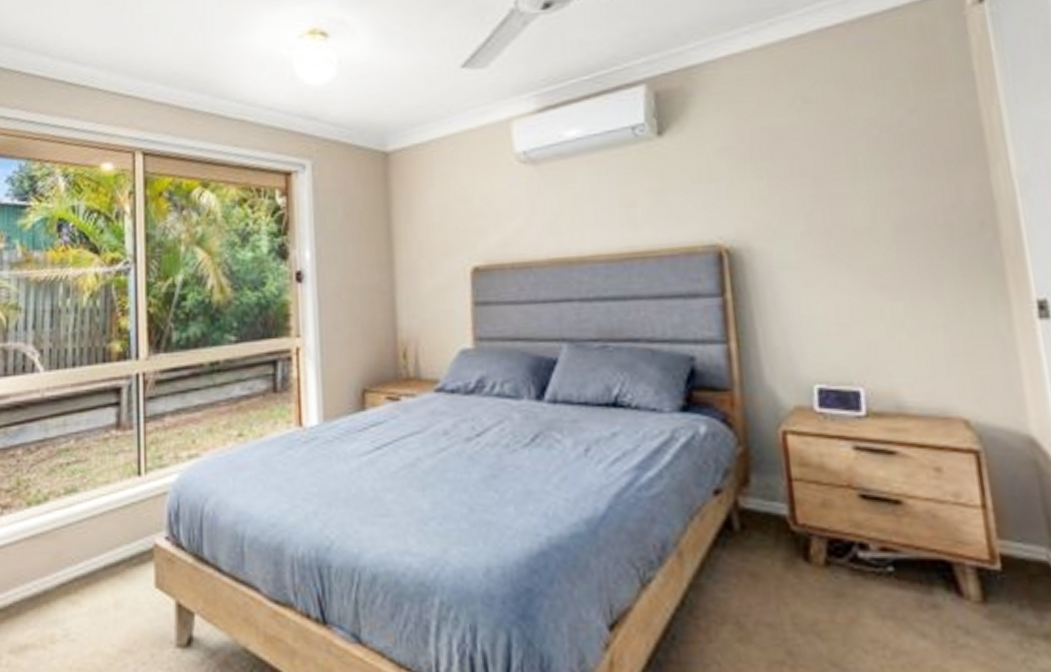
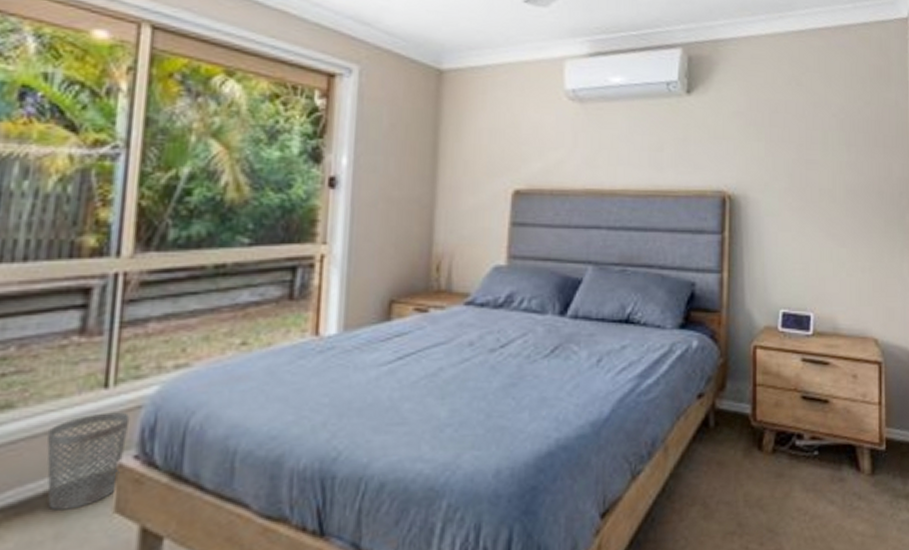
wastebasket: none [102,497,159,582] -> present [46,412,131,511]

